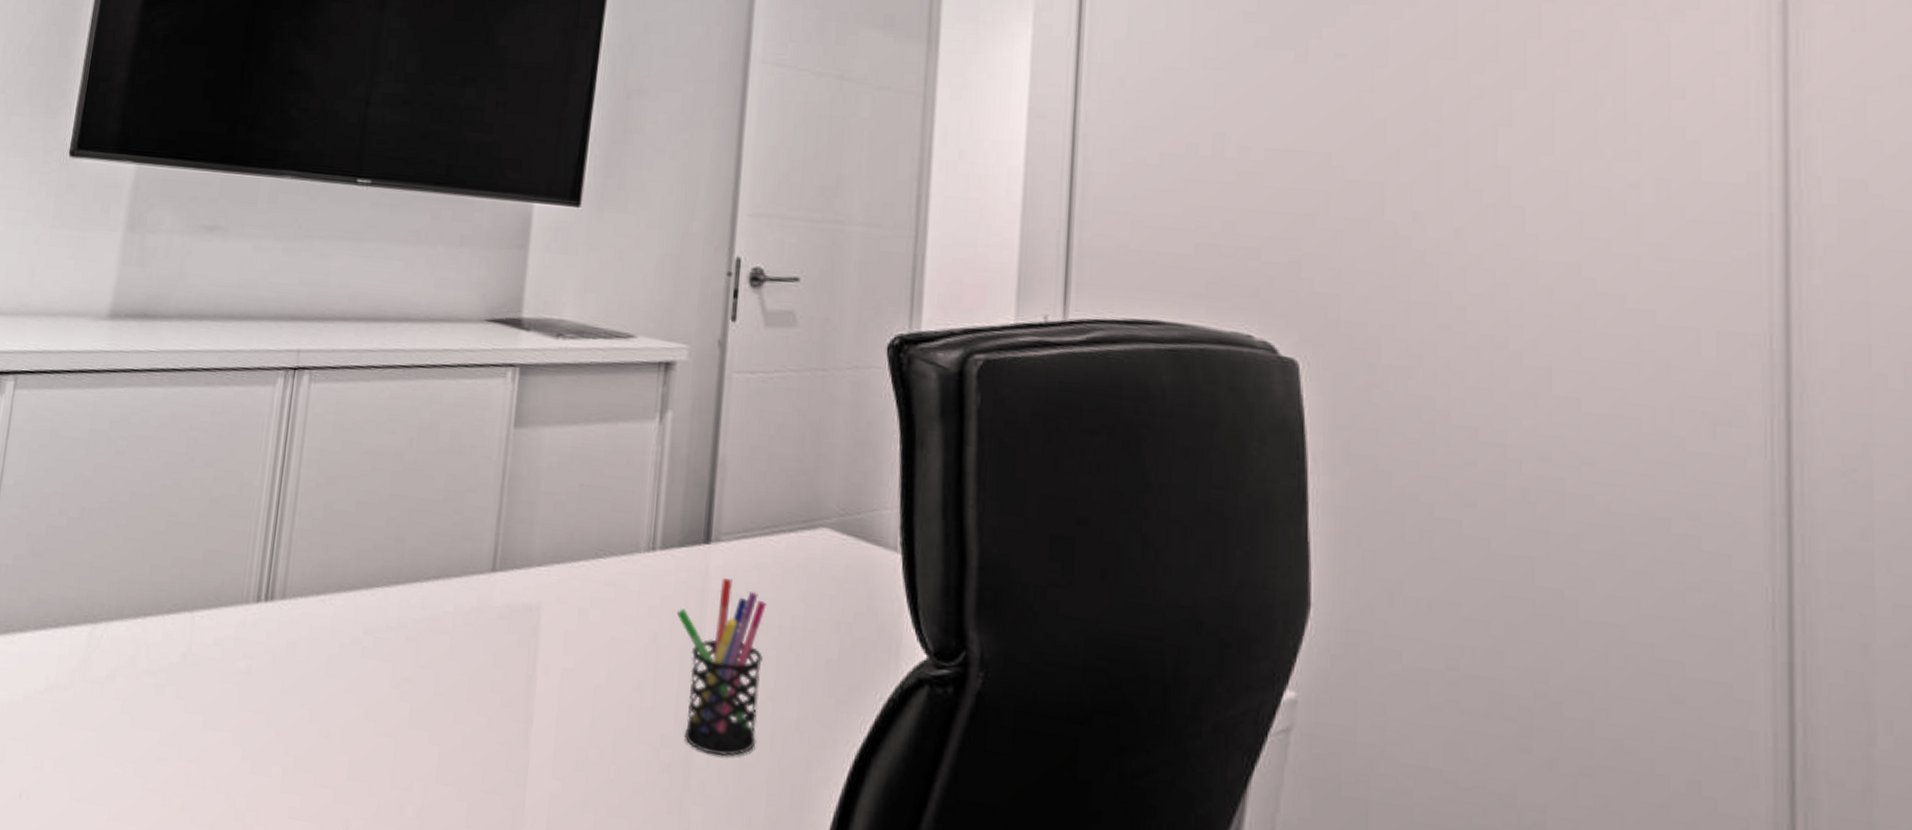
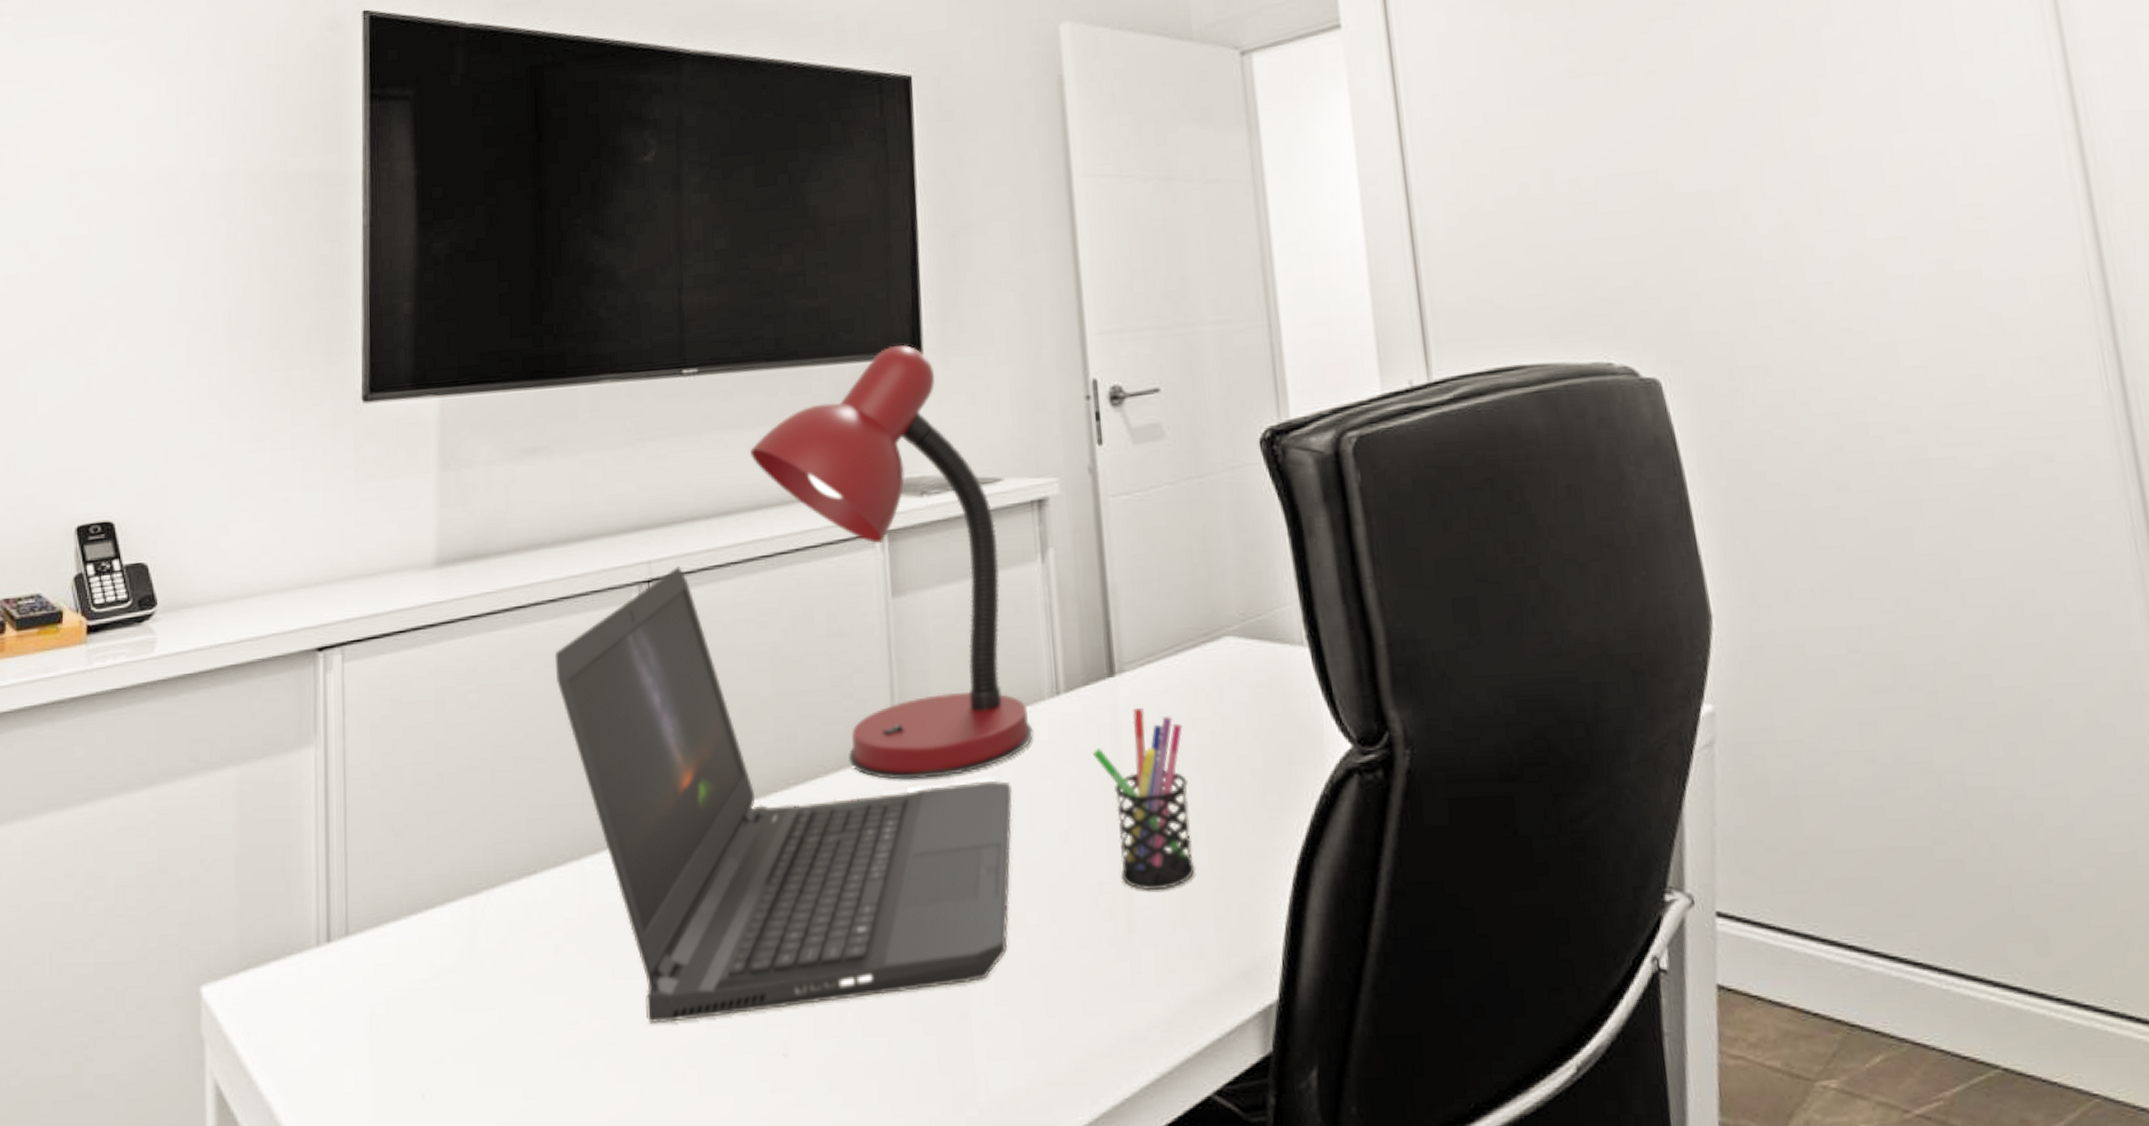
laptop computer: none [198,360,596,803] -> present [554,566,1012,1025]
desk lamp: none [406,192,625,607] -> present [750,345,1034,780]

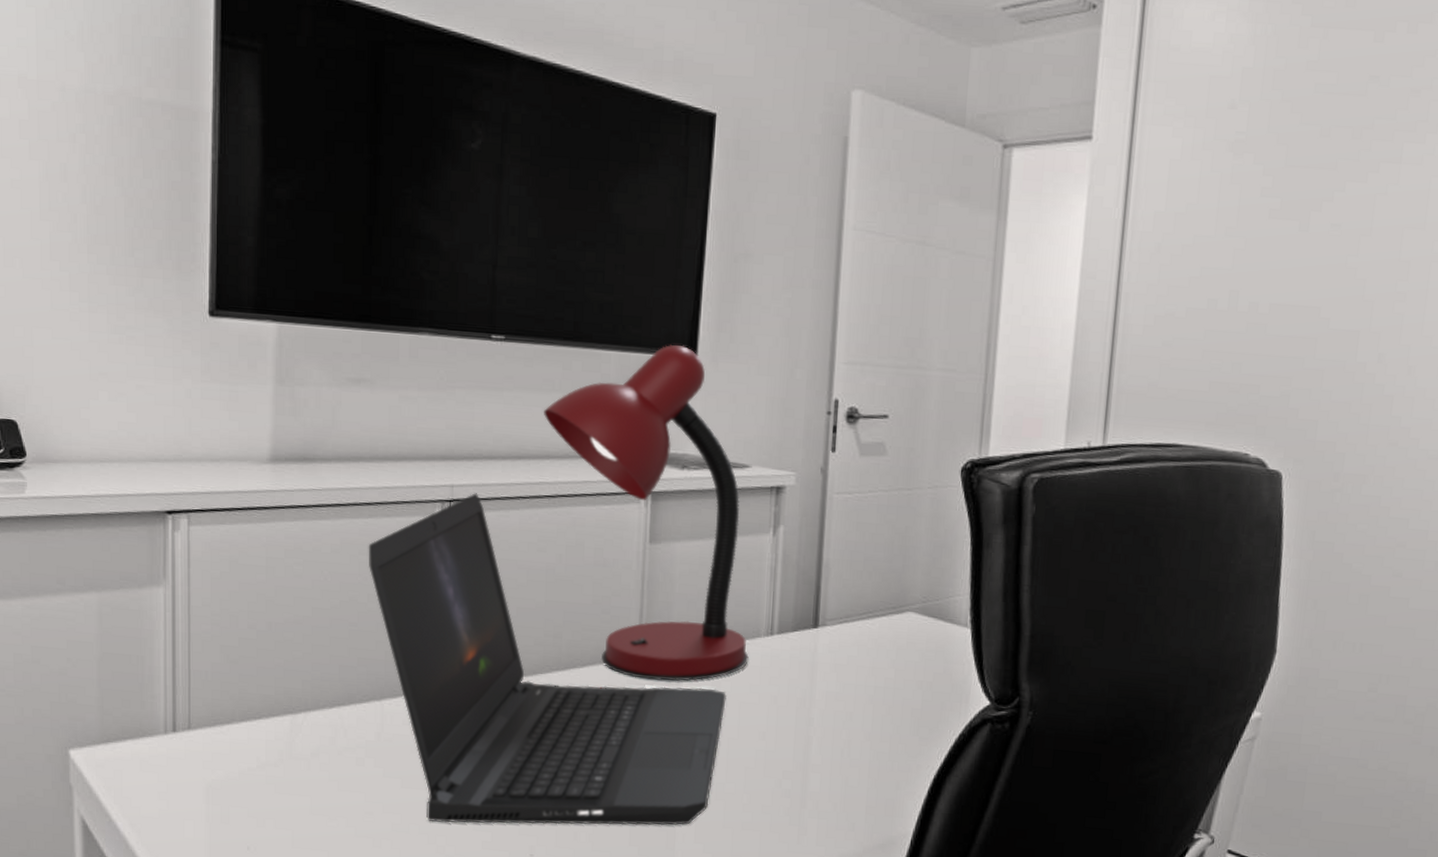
pen holder: present [1093,708,1195,891] -> none [793,653,864,783]

